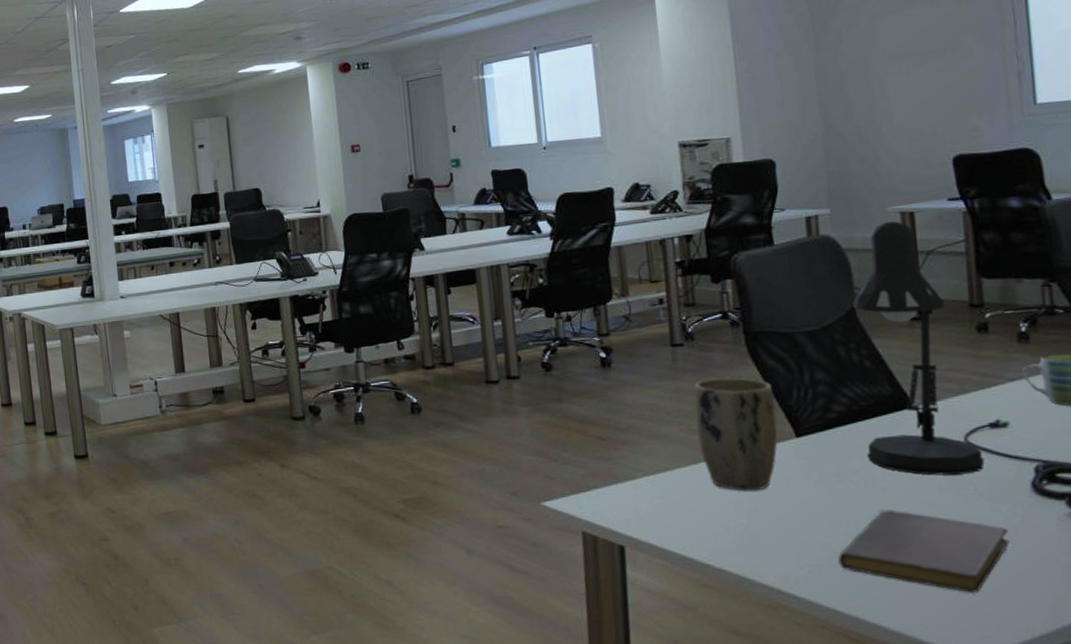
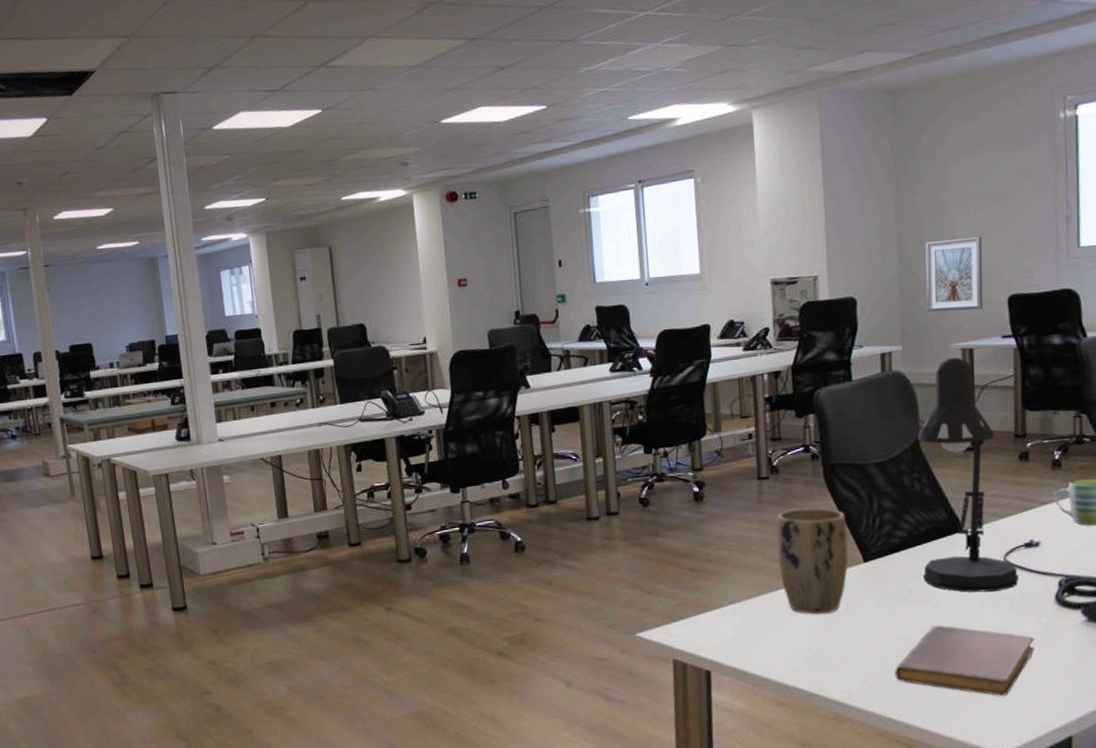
picture frame: none [851,94,924,174] -> present [925,236,983,312]

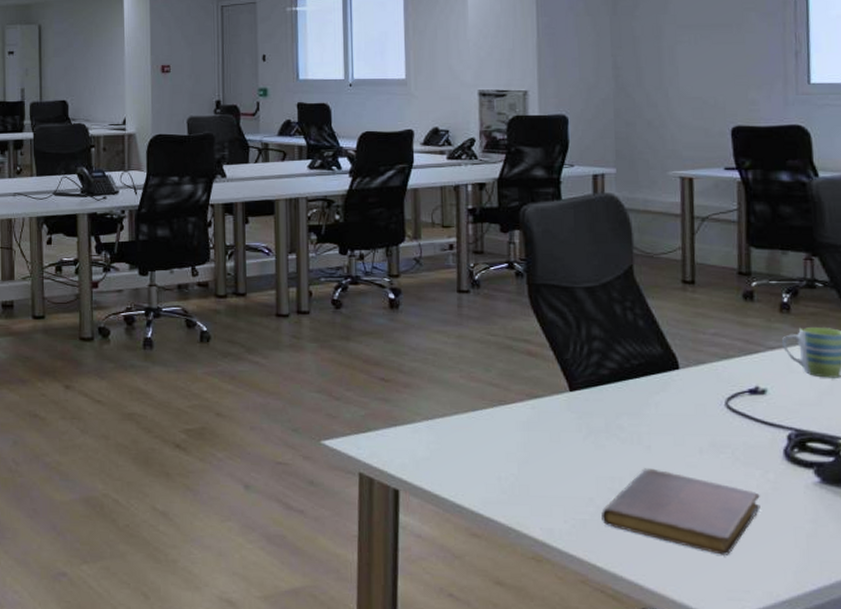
plant pot: present [776,508,848,614] -> none [475,327,553,442]
desk lamp: present [918,357,1020,593] -> none [631,186,743,438]
picture frame: present [925,236,983,312] -> none [642,64,704,139]

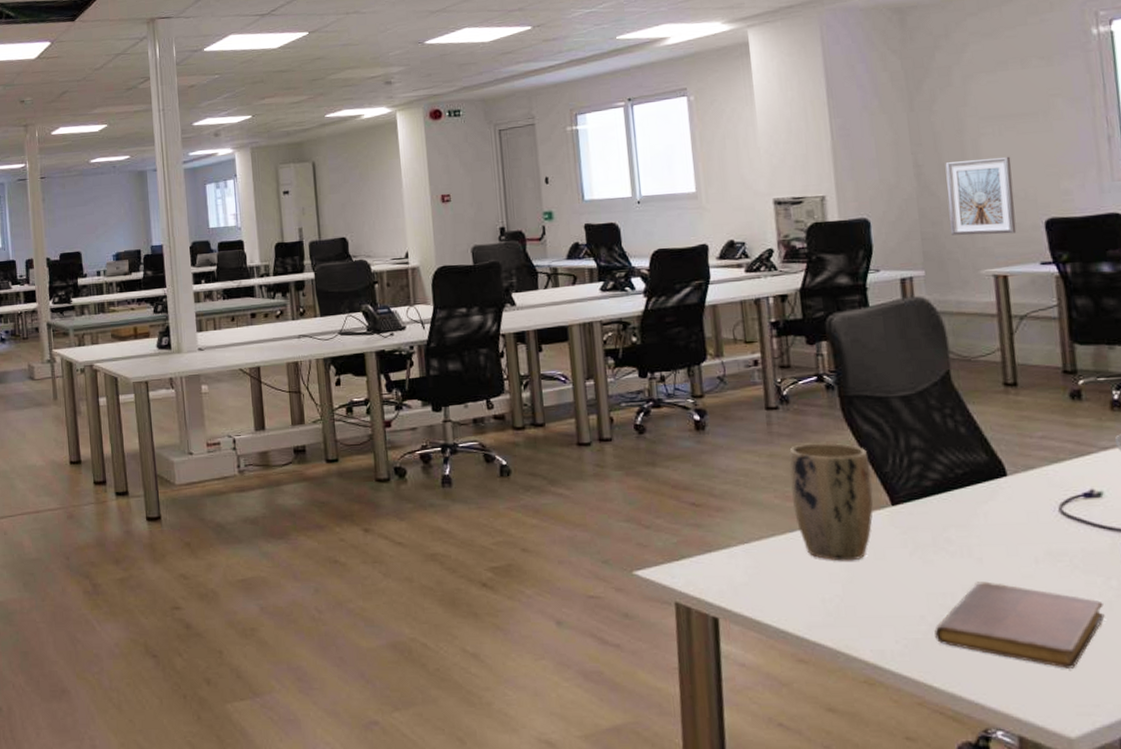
plant pot: none [475,327,553,442] -> present [788,443,873,561]
picture frame: none [642,64,704,139] -> present [945,156,1017,236]

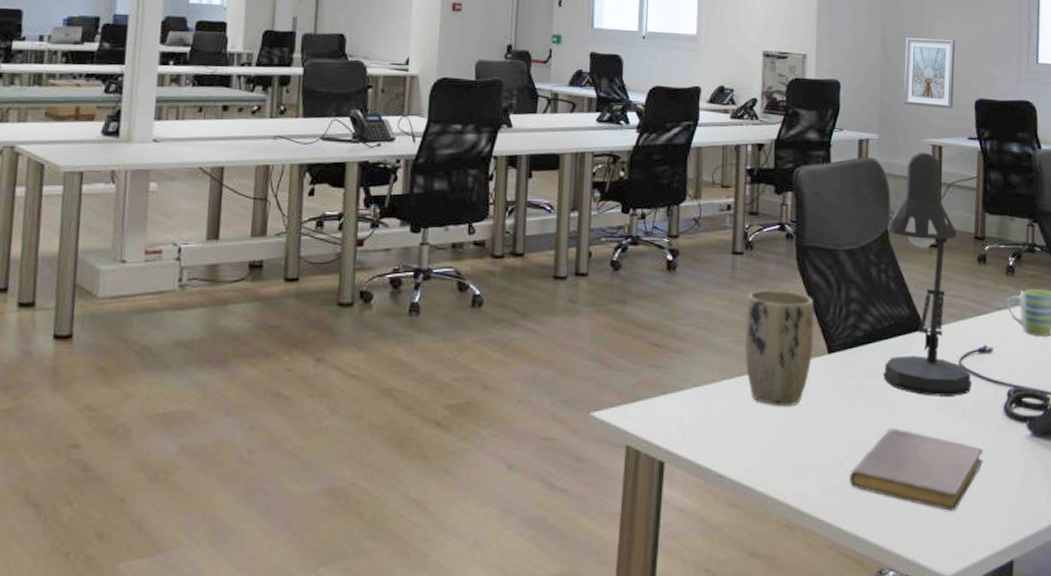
desk lamp: none [948,284,1080,547] -> present [882,153,972,396]

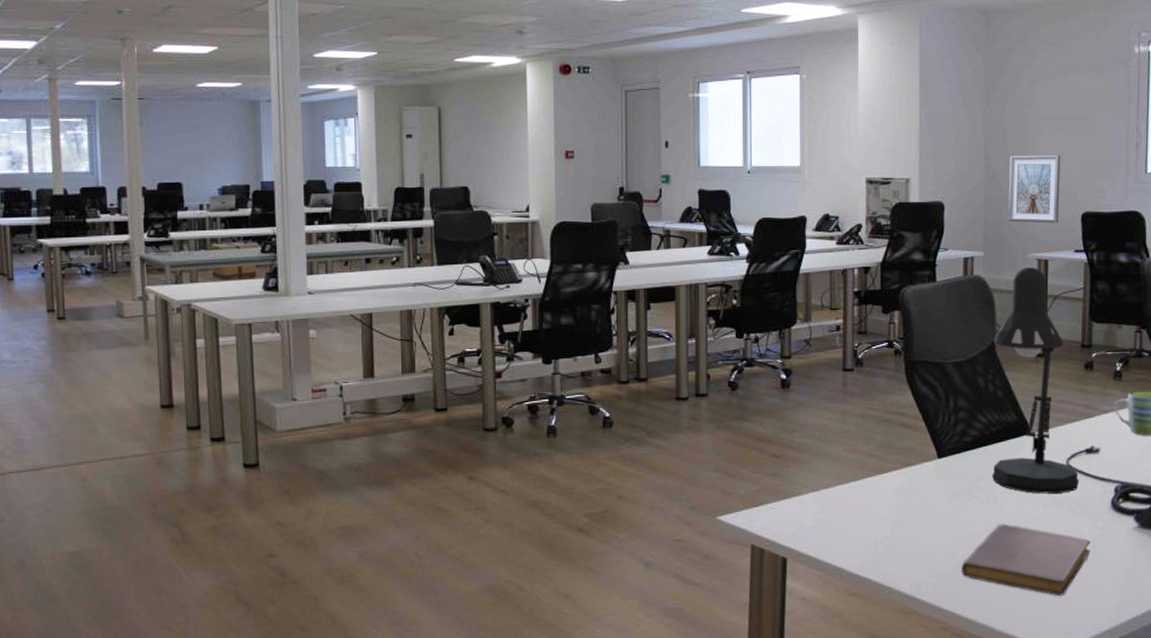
plant pot: present [745,290,815,406] -> none [857,402,925,507]

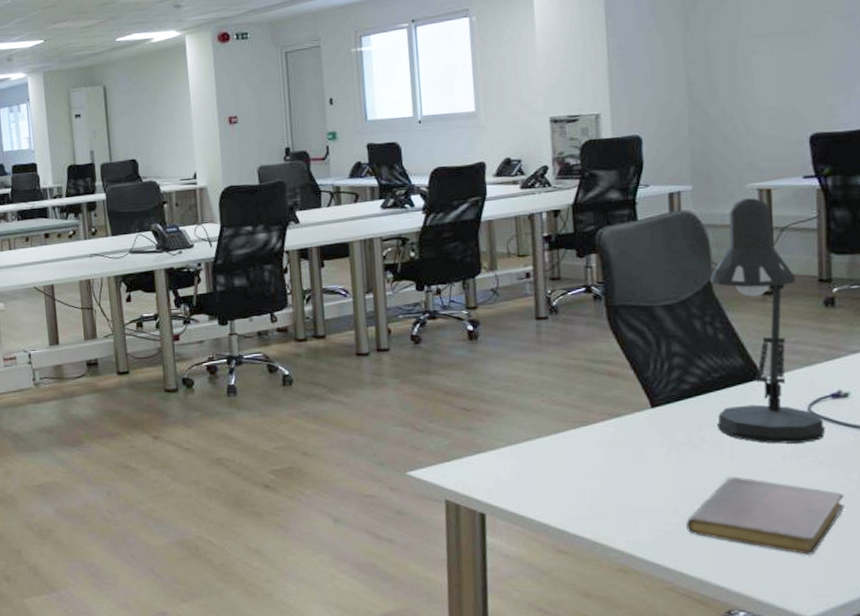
picture frame: present [1007,154,1061,224] -> none [716,73,782,151]

